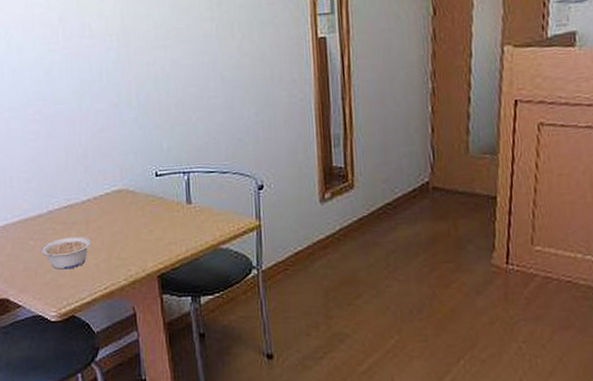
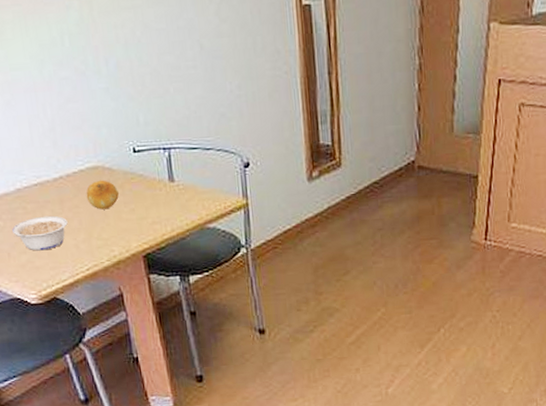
fruit: none [110,202,139,231] -> present [86,180,119,210]

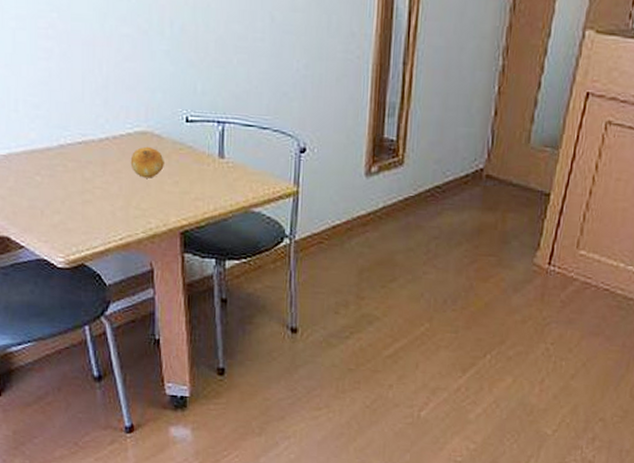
legume: present [11,215,68,251] -> none [48,176,107,213]

